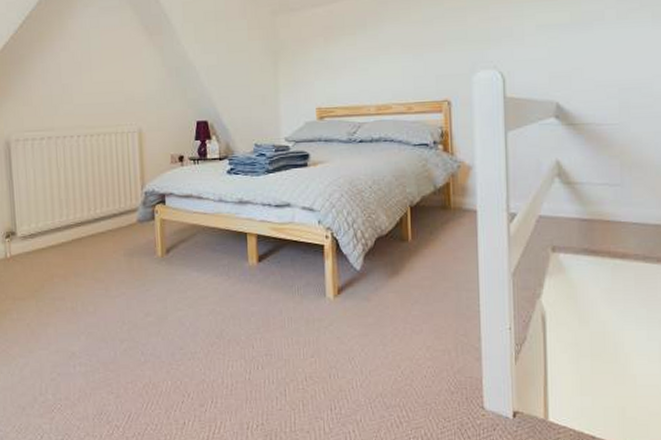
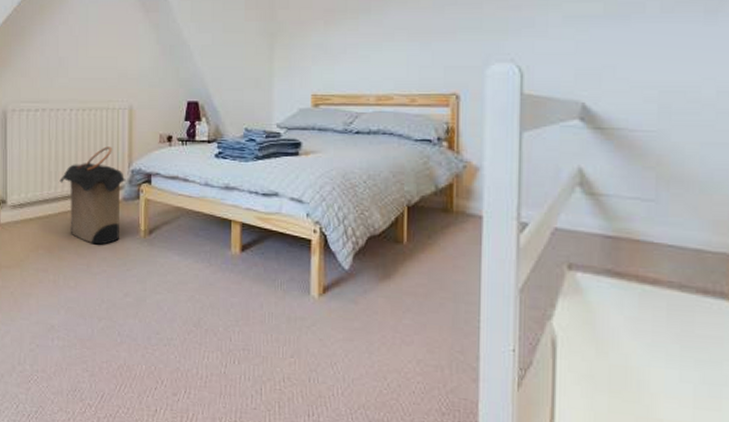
laundry hamper: none [71,170,141,268] -> present [59,146,127,245]

